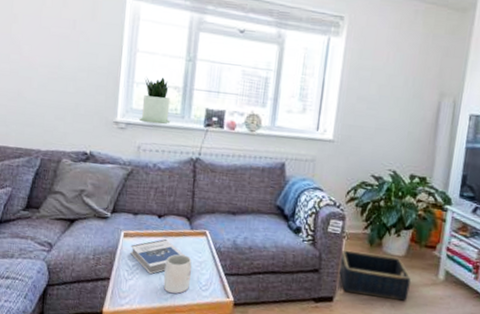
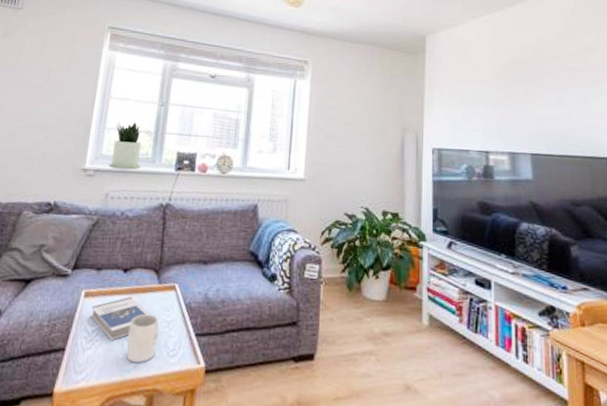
basket: present [340,250,411,301] -> none [319,297,394,353]

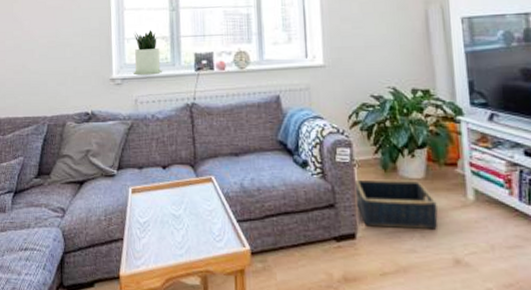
hardback book: present [89,296,152,341] -> none [139,190,194,230]
mug: present [126,313,159,364] -> none [175,205,204,249]
basket: none [319,297,394,353] -> present [354,179,439,229]

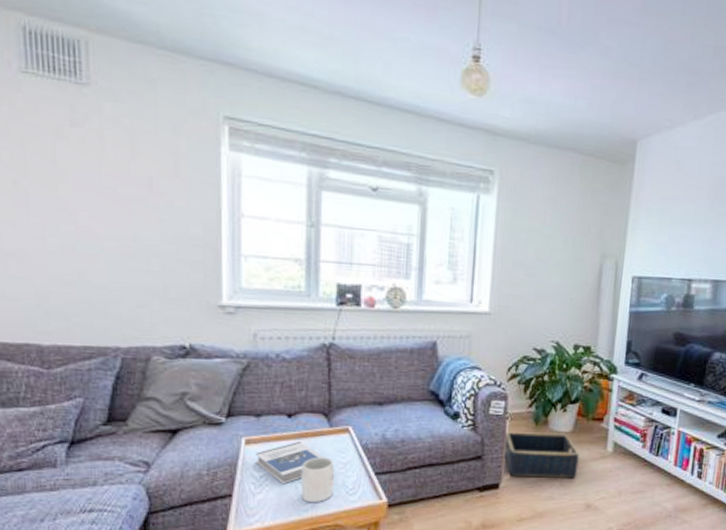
planter: present [132,30,163,76] -> none [251,248,294,306]
hardback book: none [139,190,194,230] -> present [254,441,325,485]
mug: none [175,205,204,249] -> present [301,457,335,503]

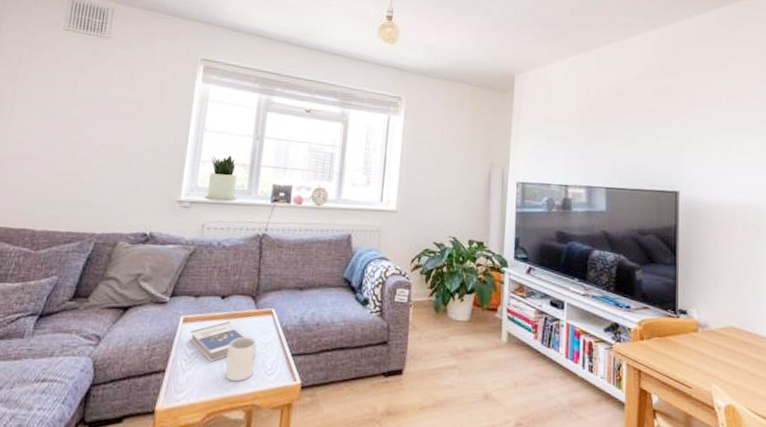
planter: none [251,248,294,306] -> present [203,155,237,202]
basket: present [504,432,579,478] -> none [407,319,476,367]

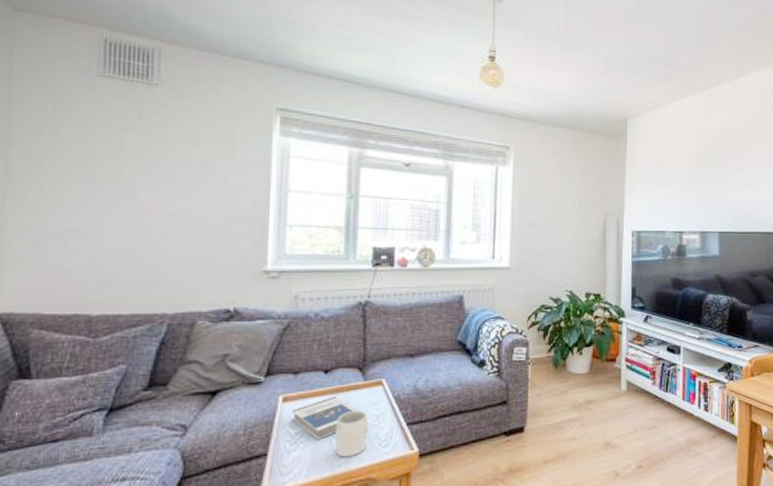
planter: present [203,155,237,202] -> none [294,218,333,269]

